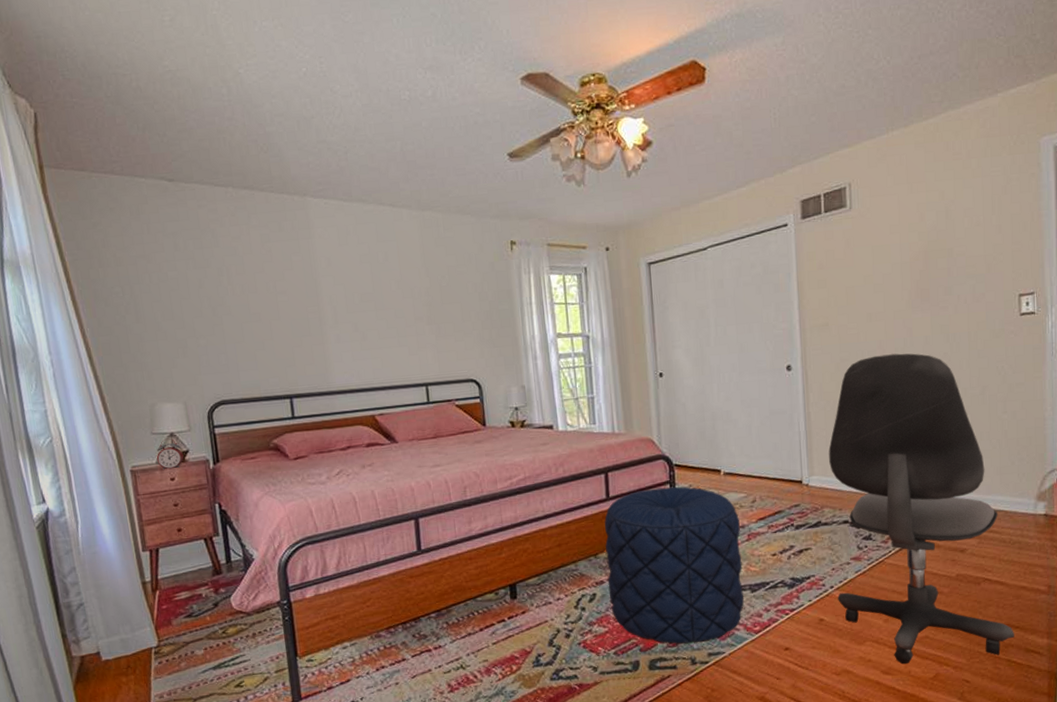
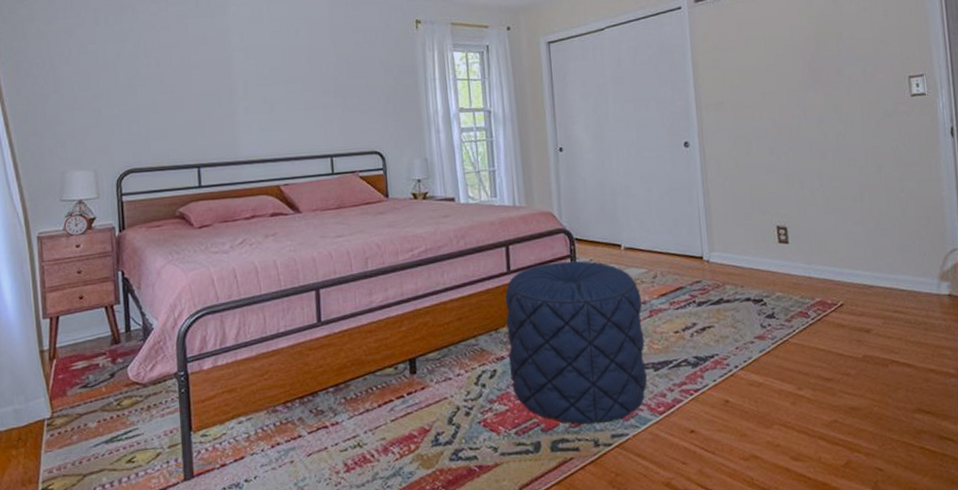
office chair: present [828,353,1014,664] -> none [728,131,926,450]

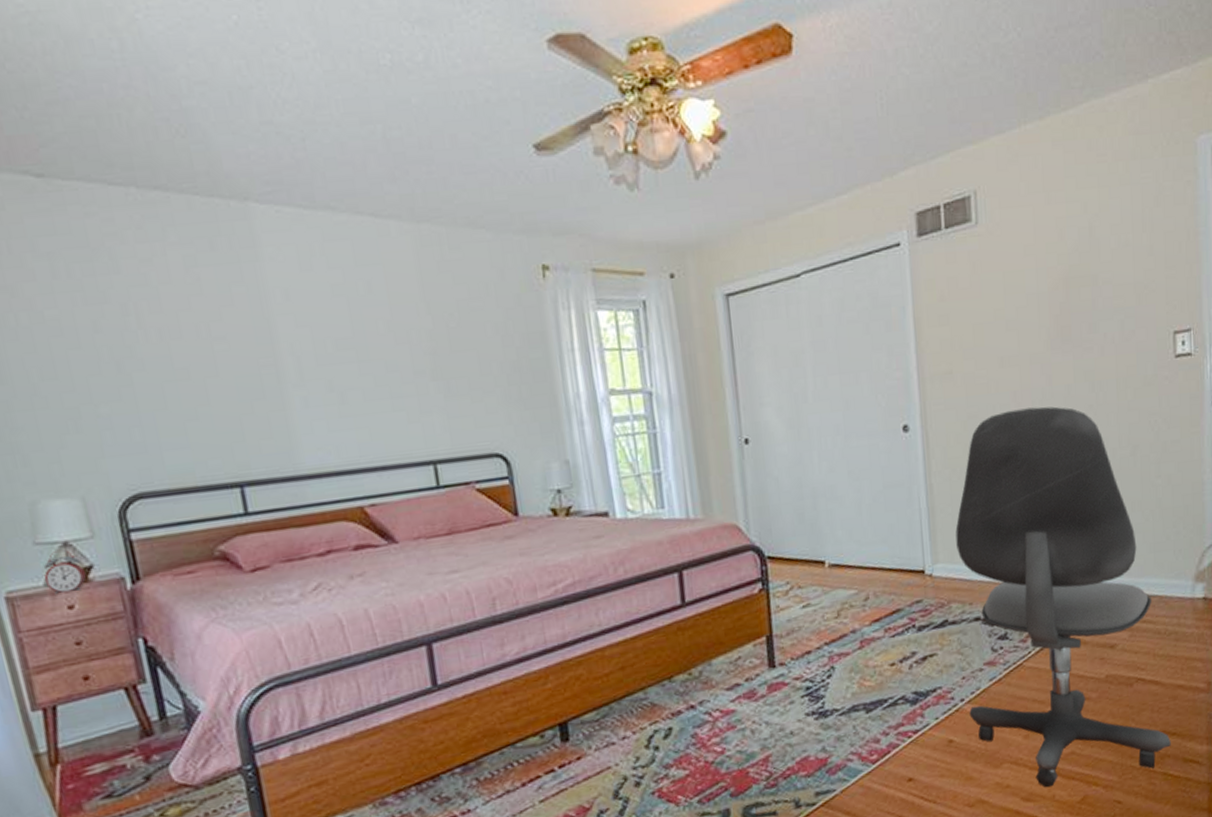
pouf: present [505,261,647,424] -> none [680,584,857,784]
office chair: none [728,131,926,450] -> present [955,406,1171,788]

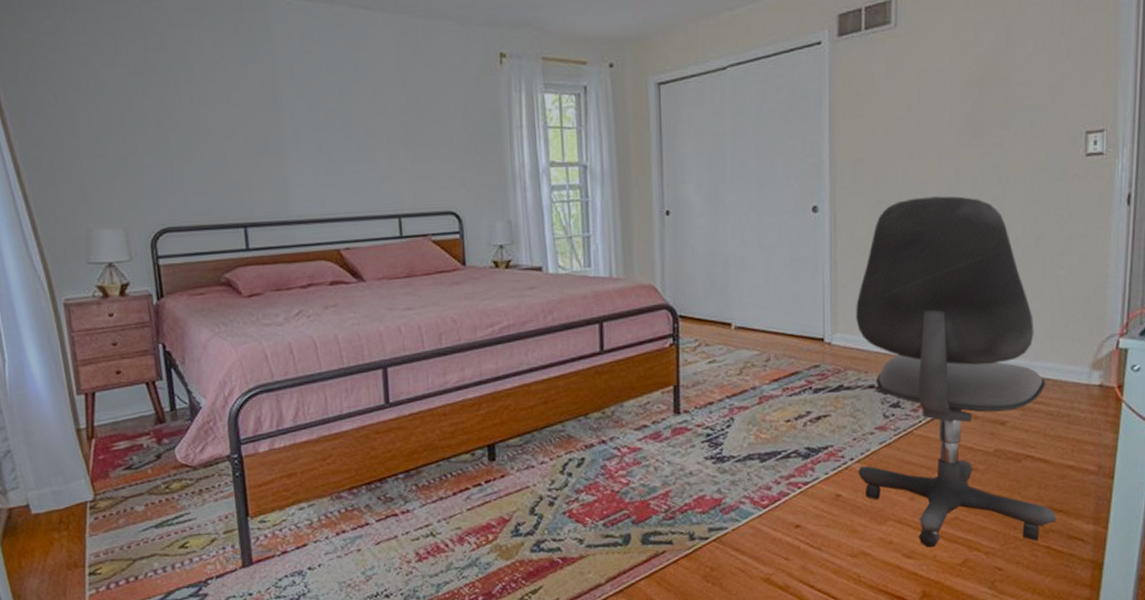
alarm clock: present [43,549,87,595] -> none [93,268,124,304]

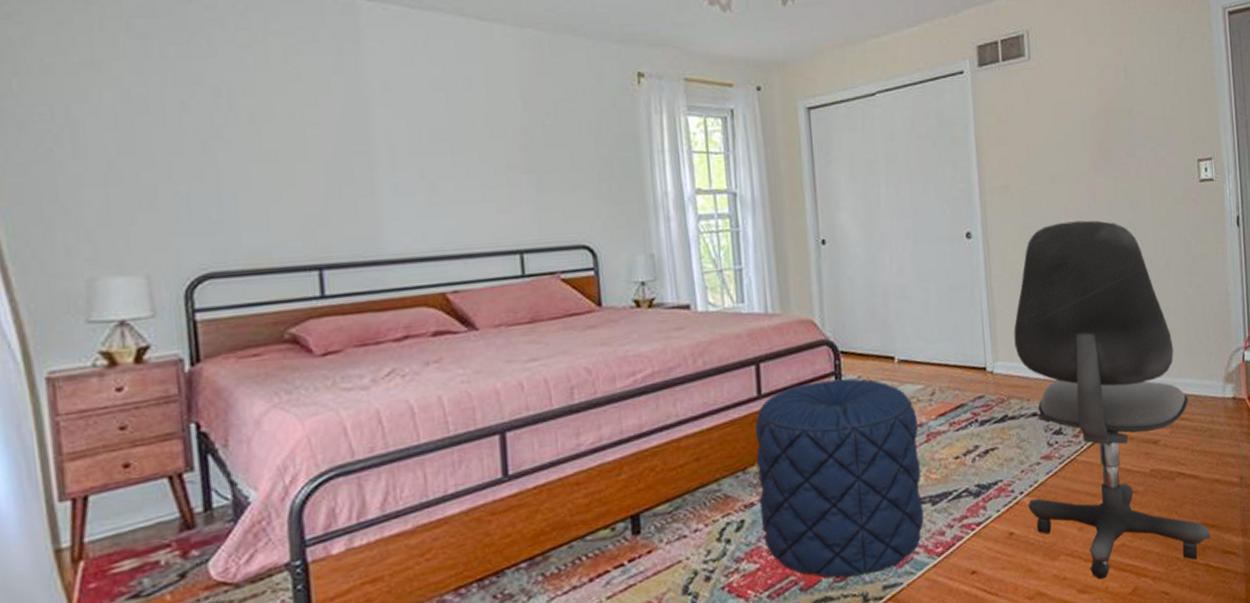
pouf: none [597,340,752,517] -> present [755,378,924,577]

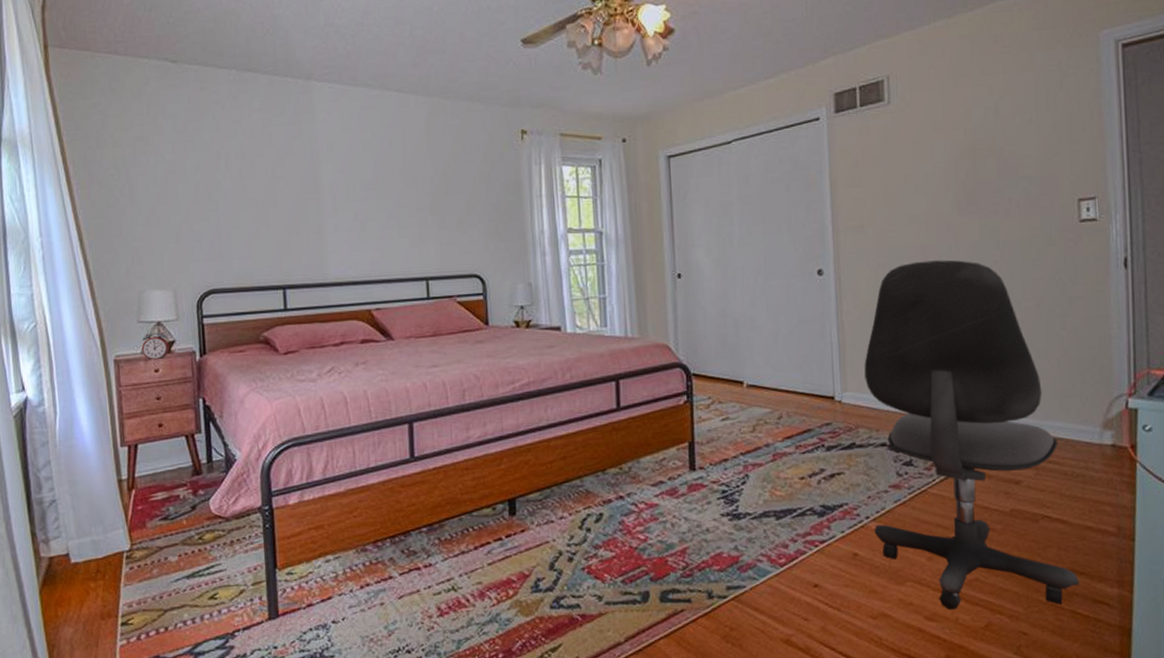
alarm clock: none [93,328,141,376] -> present [141,327,170,361]
pouf: present [755,378,924,577] -> none [614,398,768,574]

